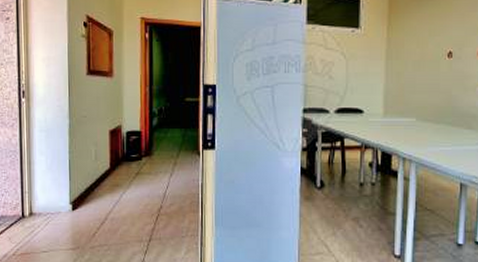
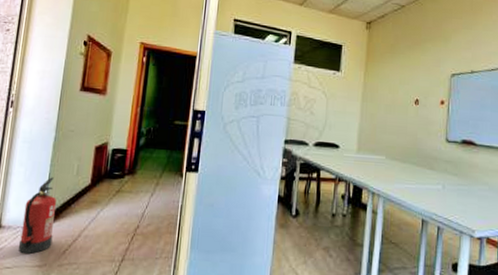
fire extinguisher: none [50,164,82,238] -> present [18,177,56,254]

